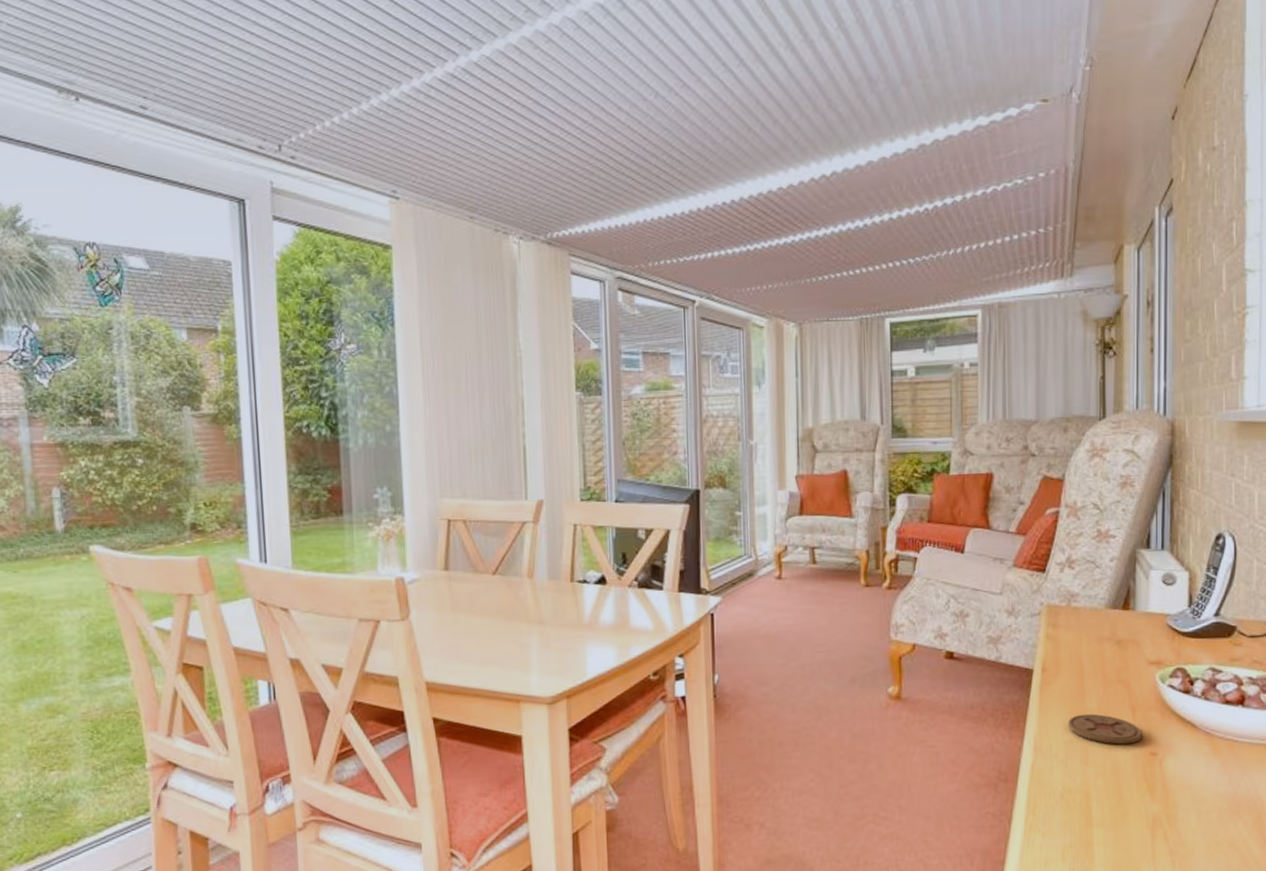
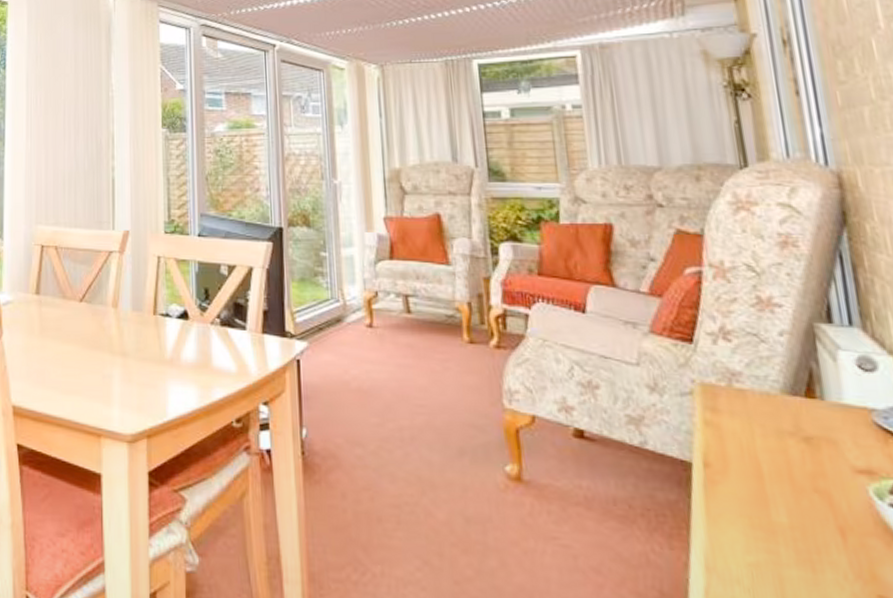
coaster: present [1069,713,1143,745] -> none [750,529,863,580]

